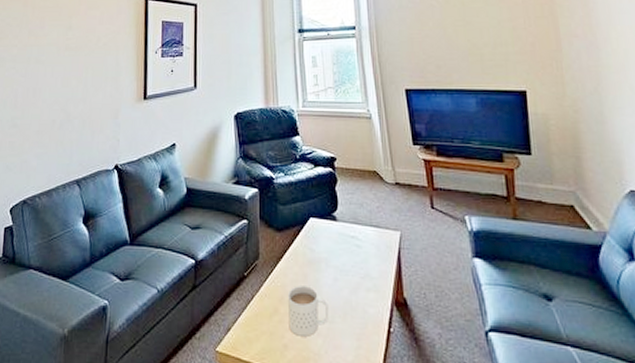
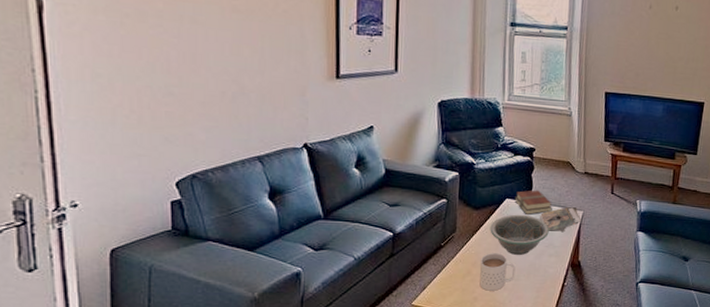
decorative bowl: none [295,236,363,289] -> present [490,214,549,255]
books: none [319,206,363,237] -> present [514,190,552,215]
magazine: none [349,227,400,258] -> present [539,207,581,231]

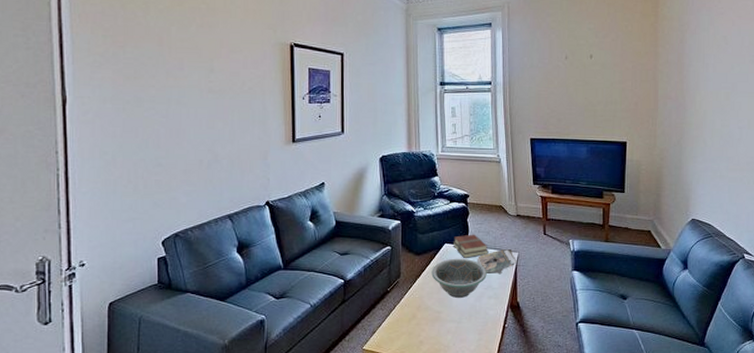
mug: present [479,253,516,291] -> none [424,297,457,334]

